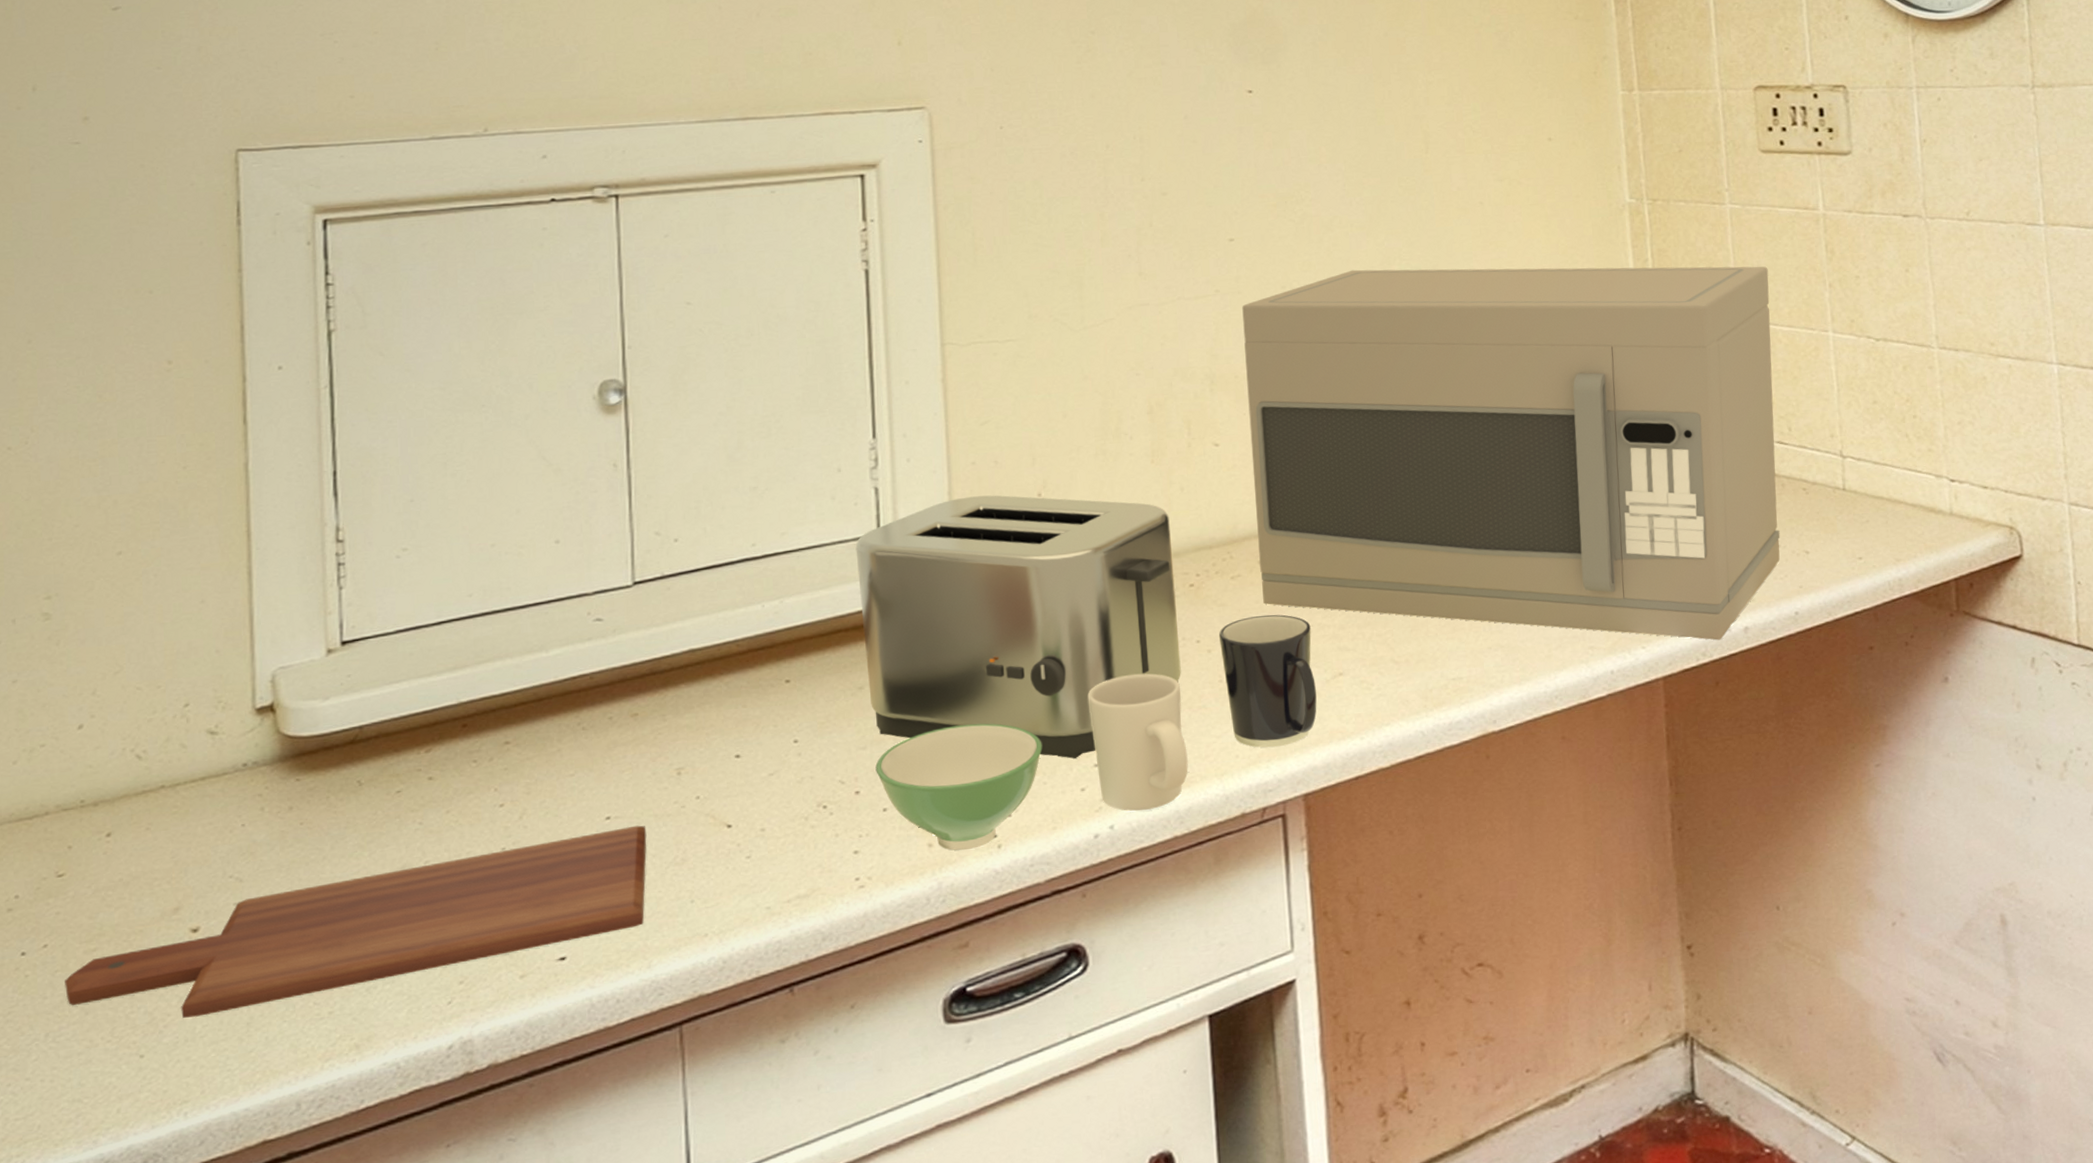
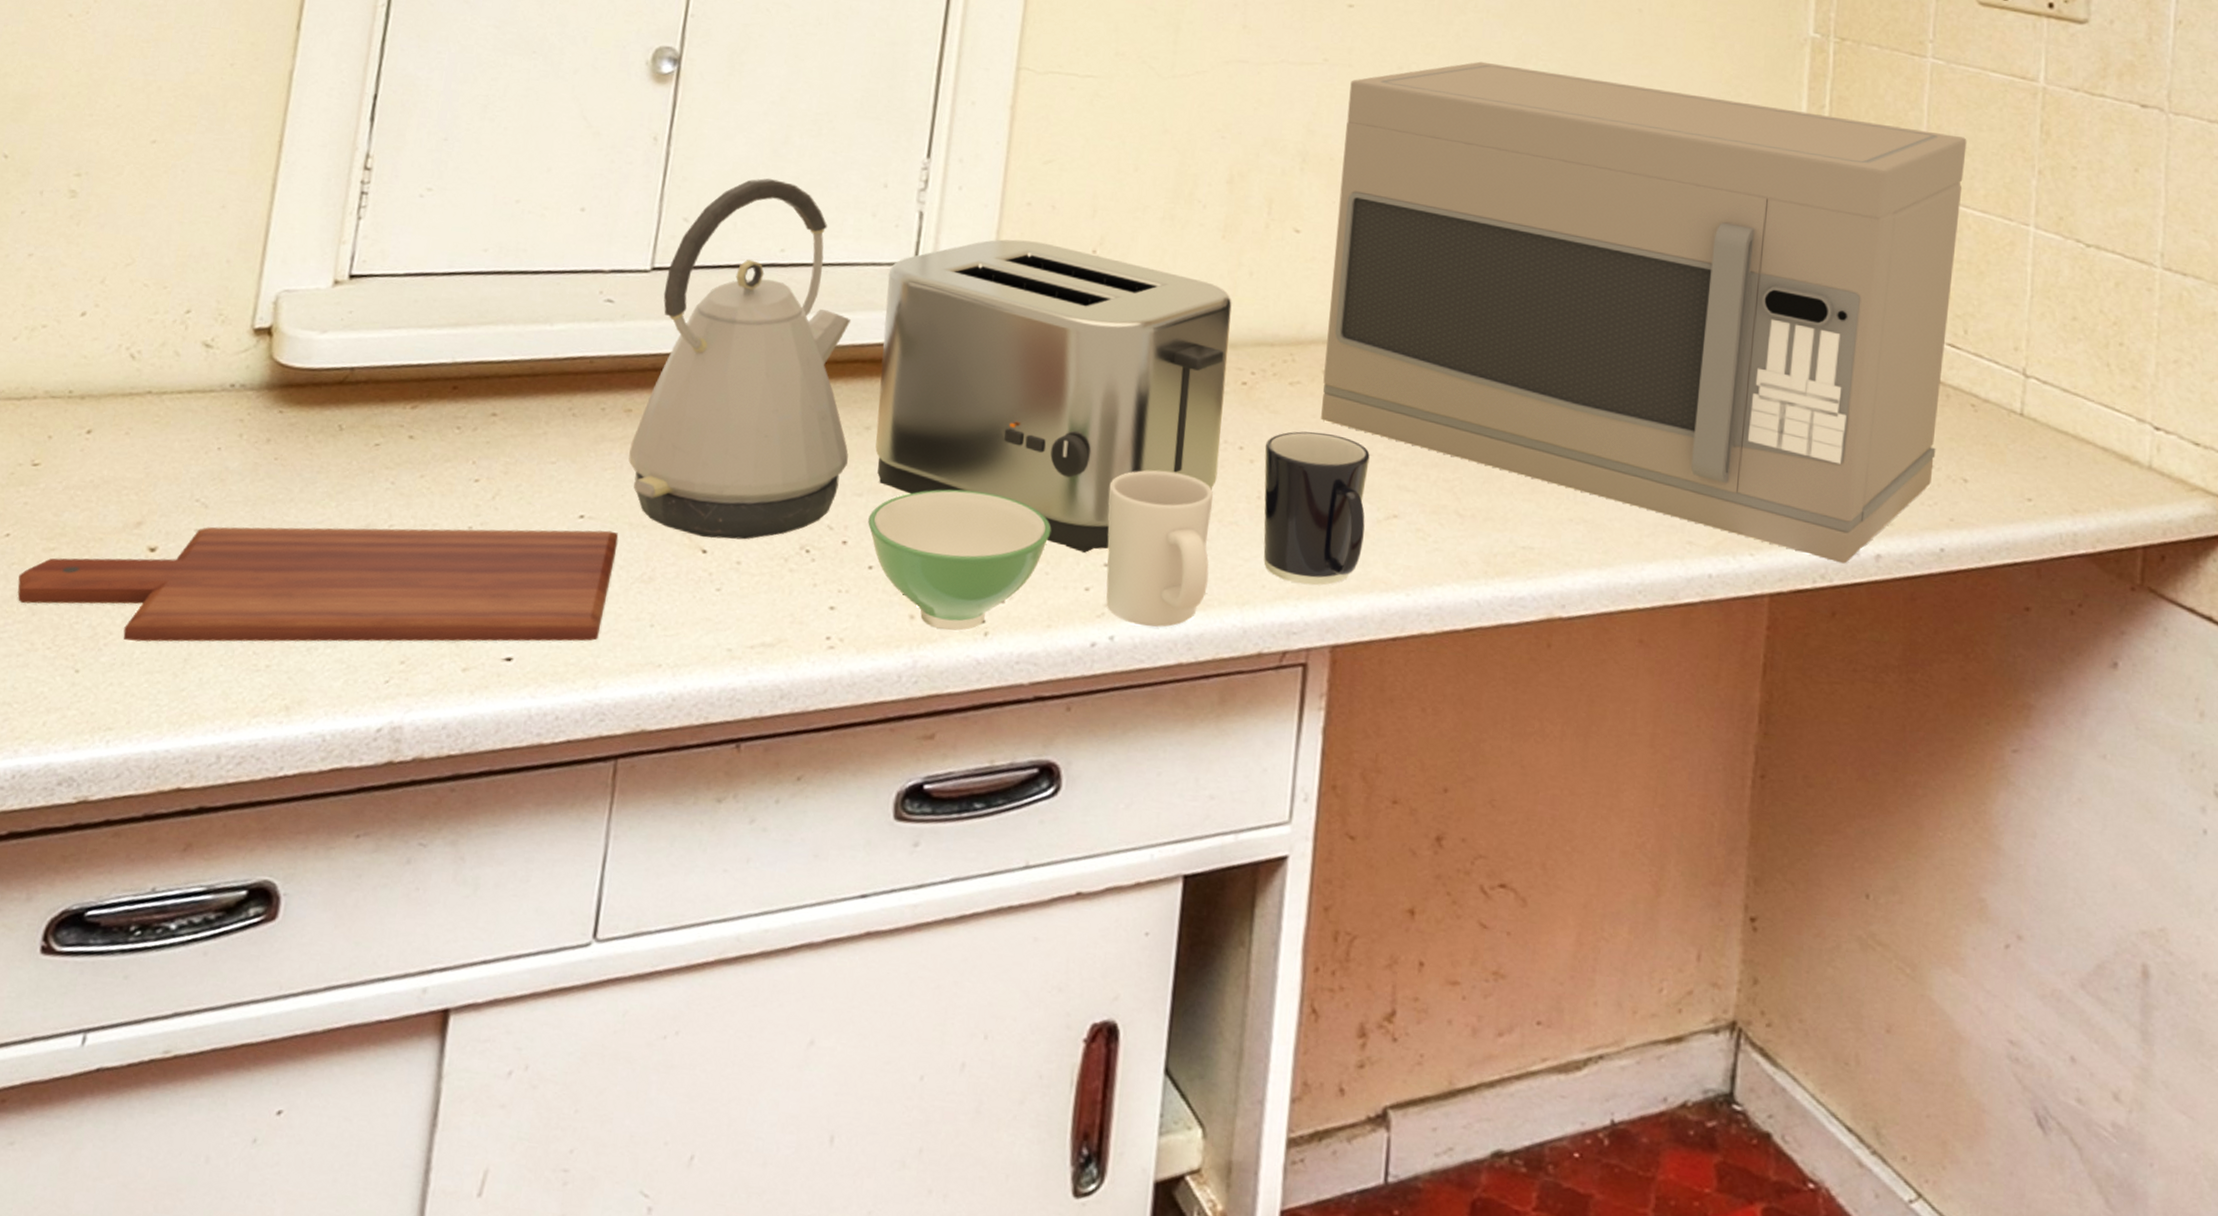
kettle: none [642,482,848,814] -> present [628,178,851,540]

